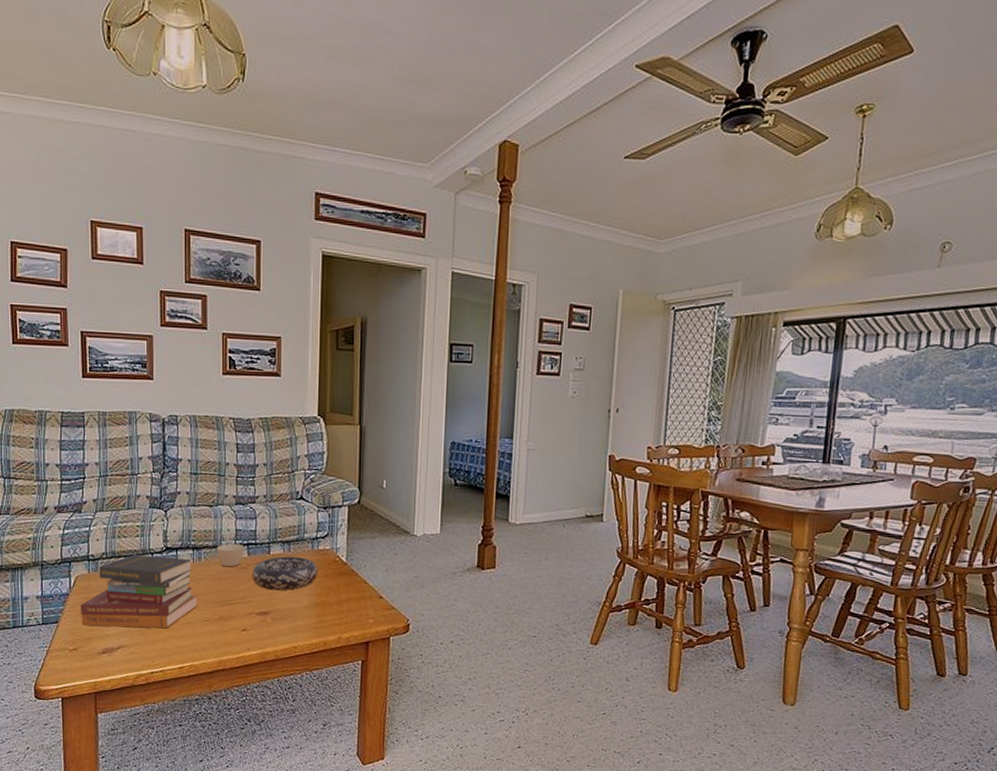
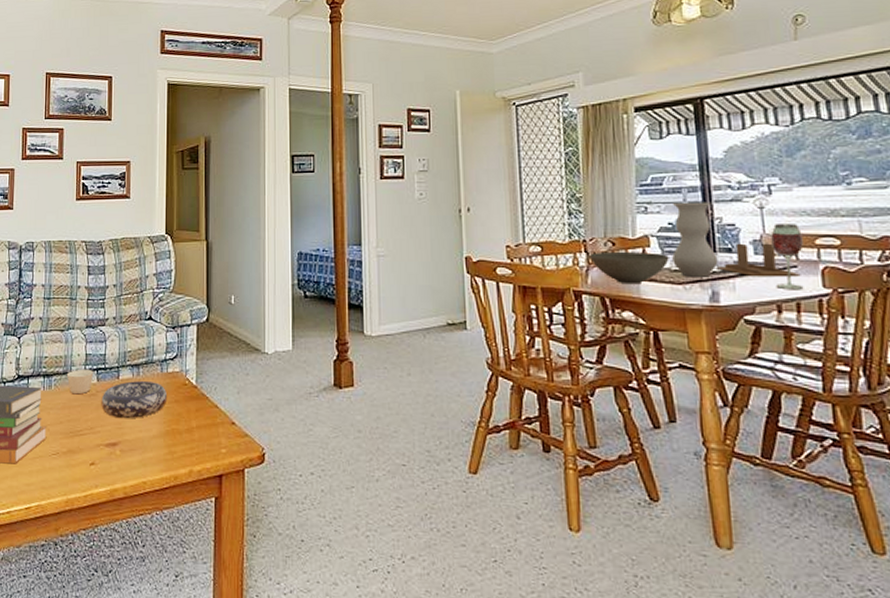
bowl: none [720,457,789,489] -> present [589,251,669,285]
vase: none [791,415,834,485] -> present [672,202,718,277]
napkin holder: none [827,456,895,488] -> present [717,243,801,276]
wineglass: none [872,441,904,500] -> present [771,224,804,290]

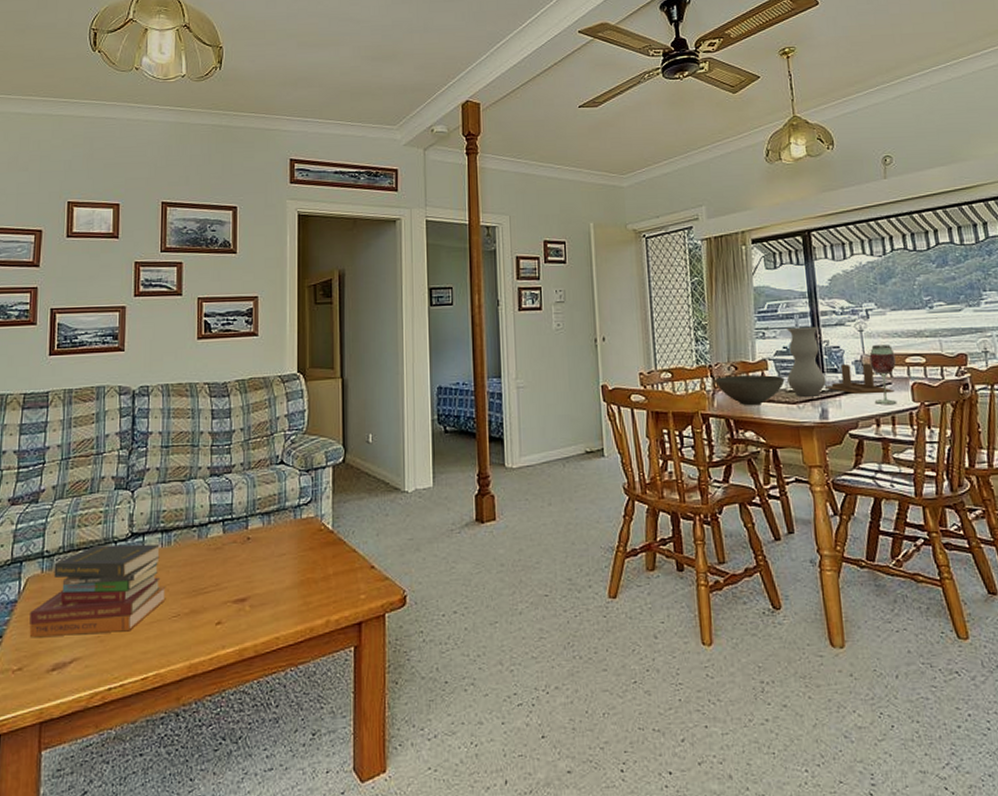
candle: present [66,370,94,395] -> none [188,522,220,550]
decorative bowl: present [101,381,168,419] -> none [228,530,302,572]

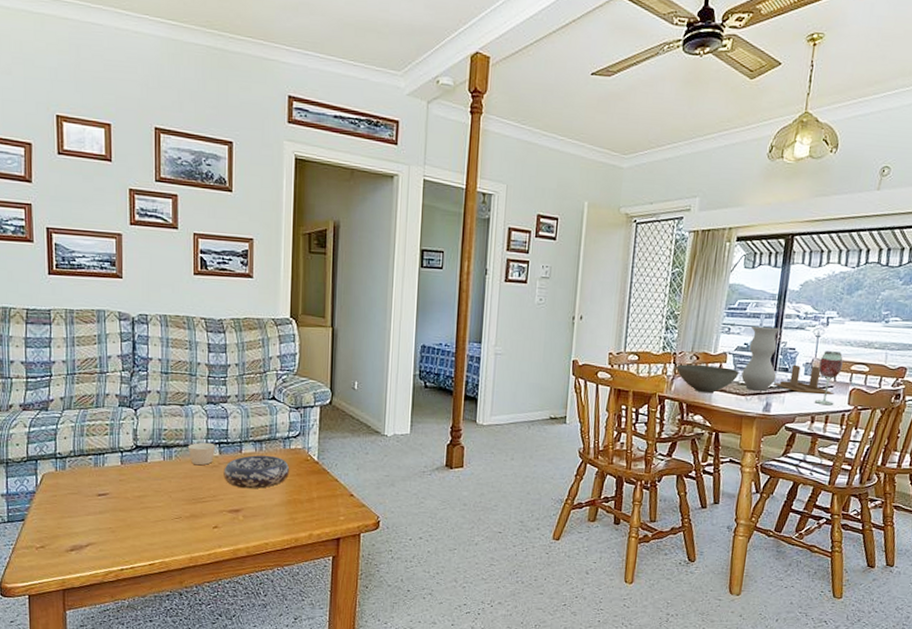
books: present [29,544,166,638] -> none [48,453,169,526]
candle: none [188,522,220,550] -> present [187,443,216,466]
decorative bowl: none [228,530,302,572] -> present [224,455,290,489]

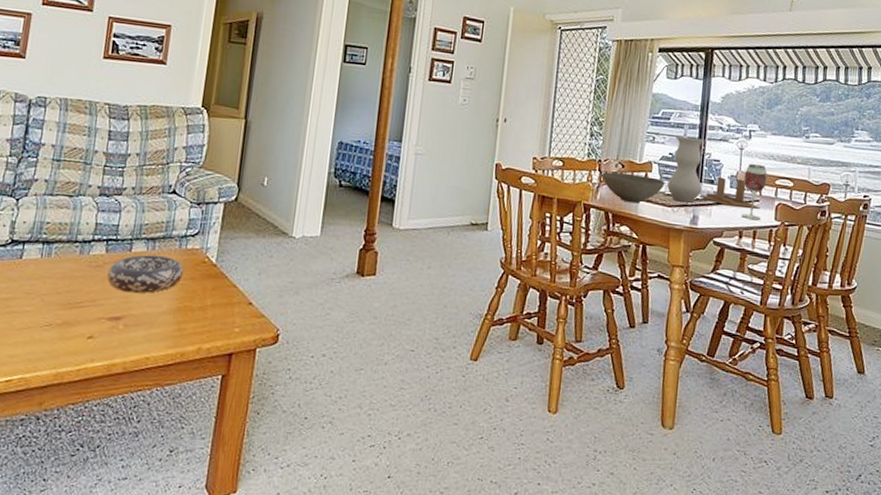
candle: present [187,443,216,466] -> none [70,239,103,265]

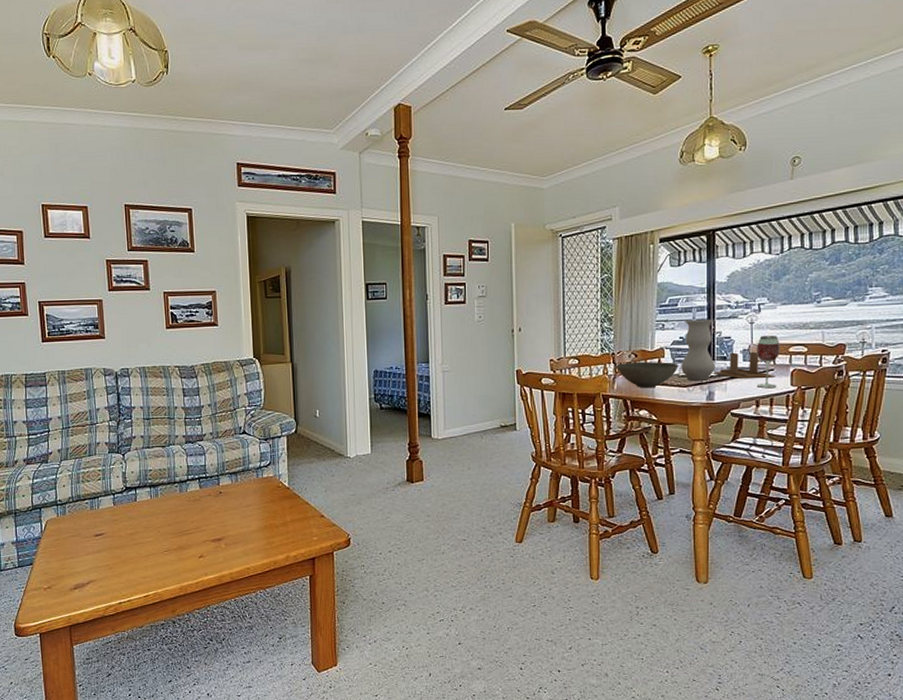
decorative bowl: present [107,255,184,294] -> none [204,486,264,518]

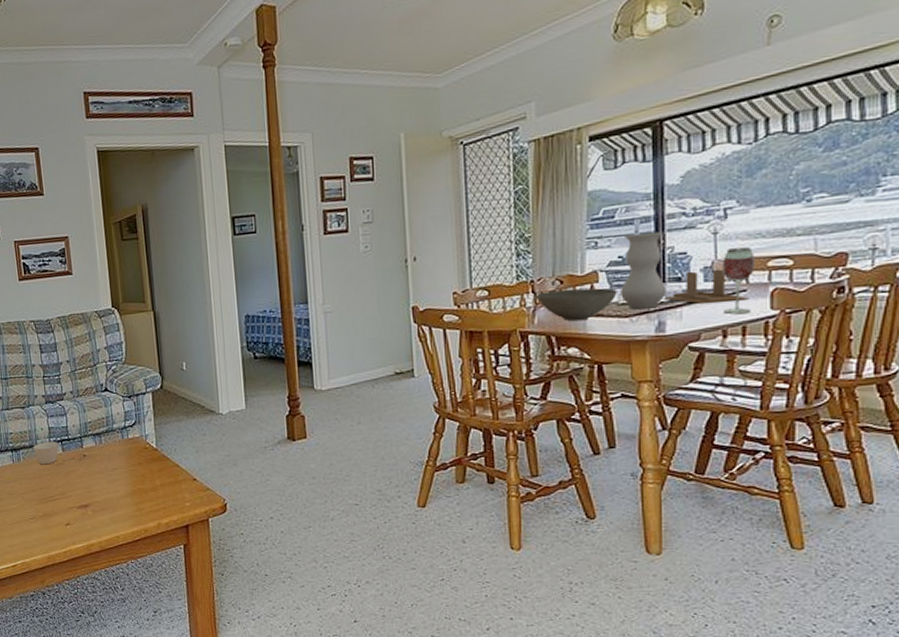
candle: none [171,479,196,501] -> present [32,442,59,465]

